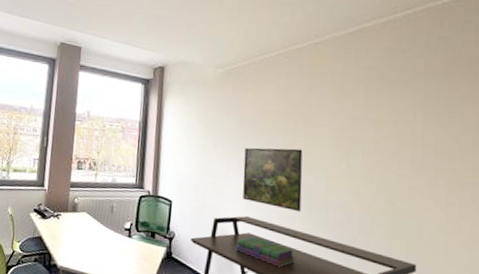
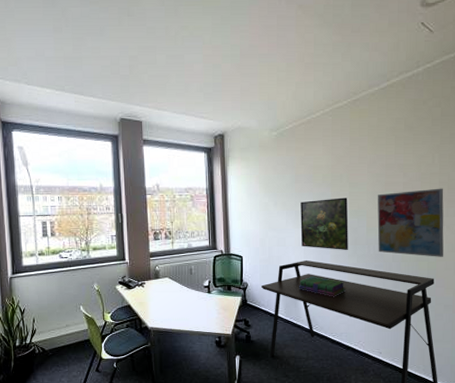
wall art: none [339,150,430,239] -> present [377,188,444,257]

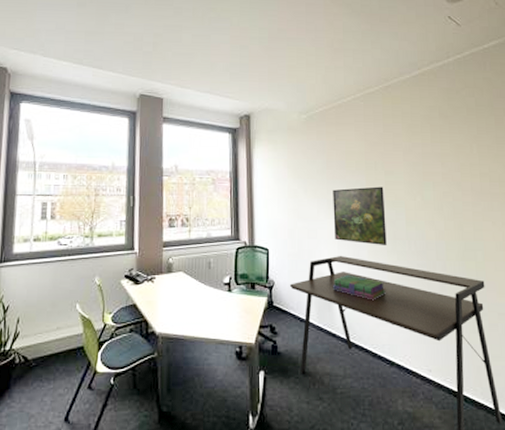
wall art: present [377,188,444,257] -> none [416,180,493,256]

